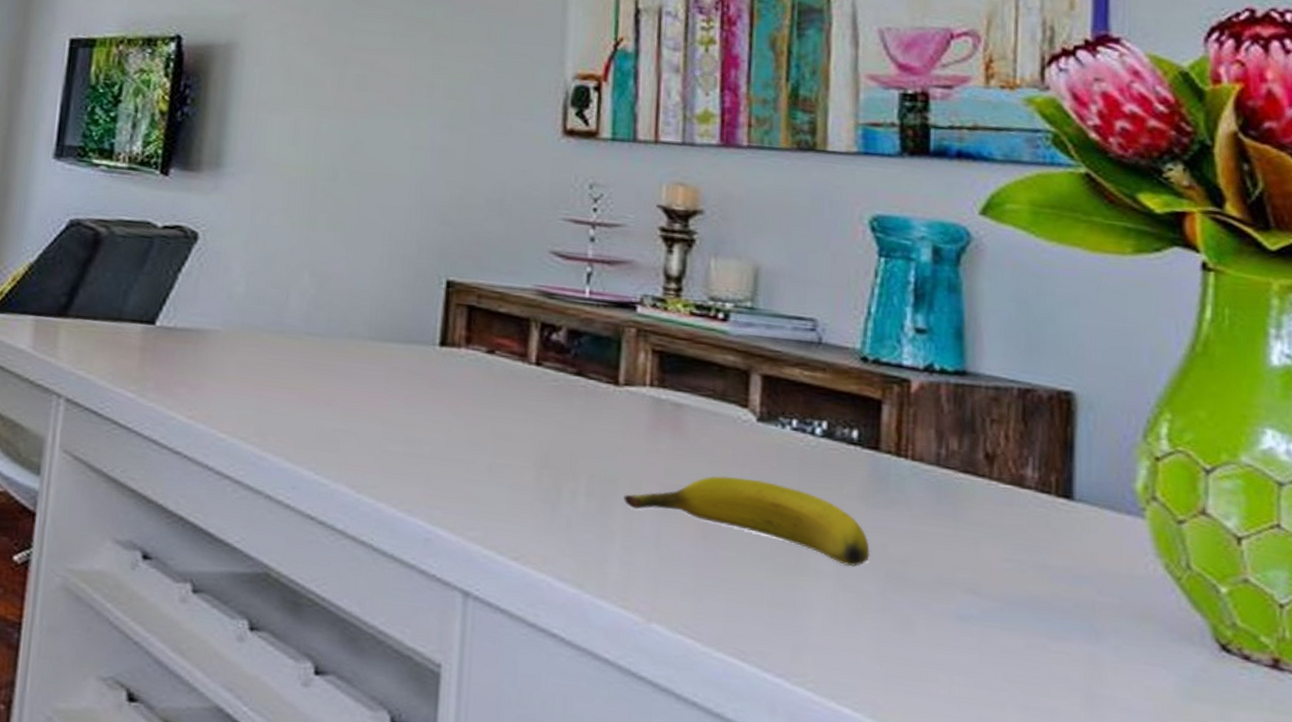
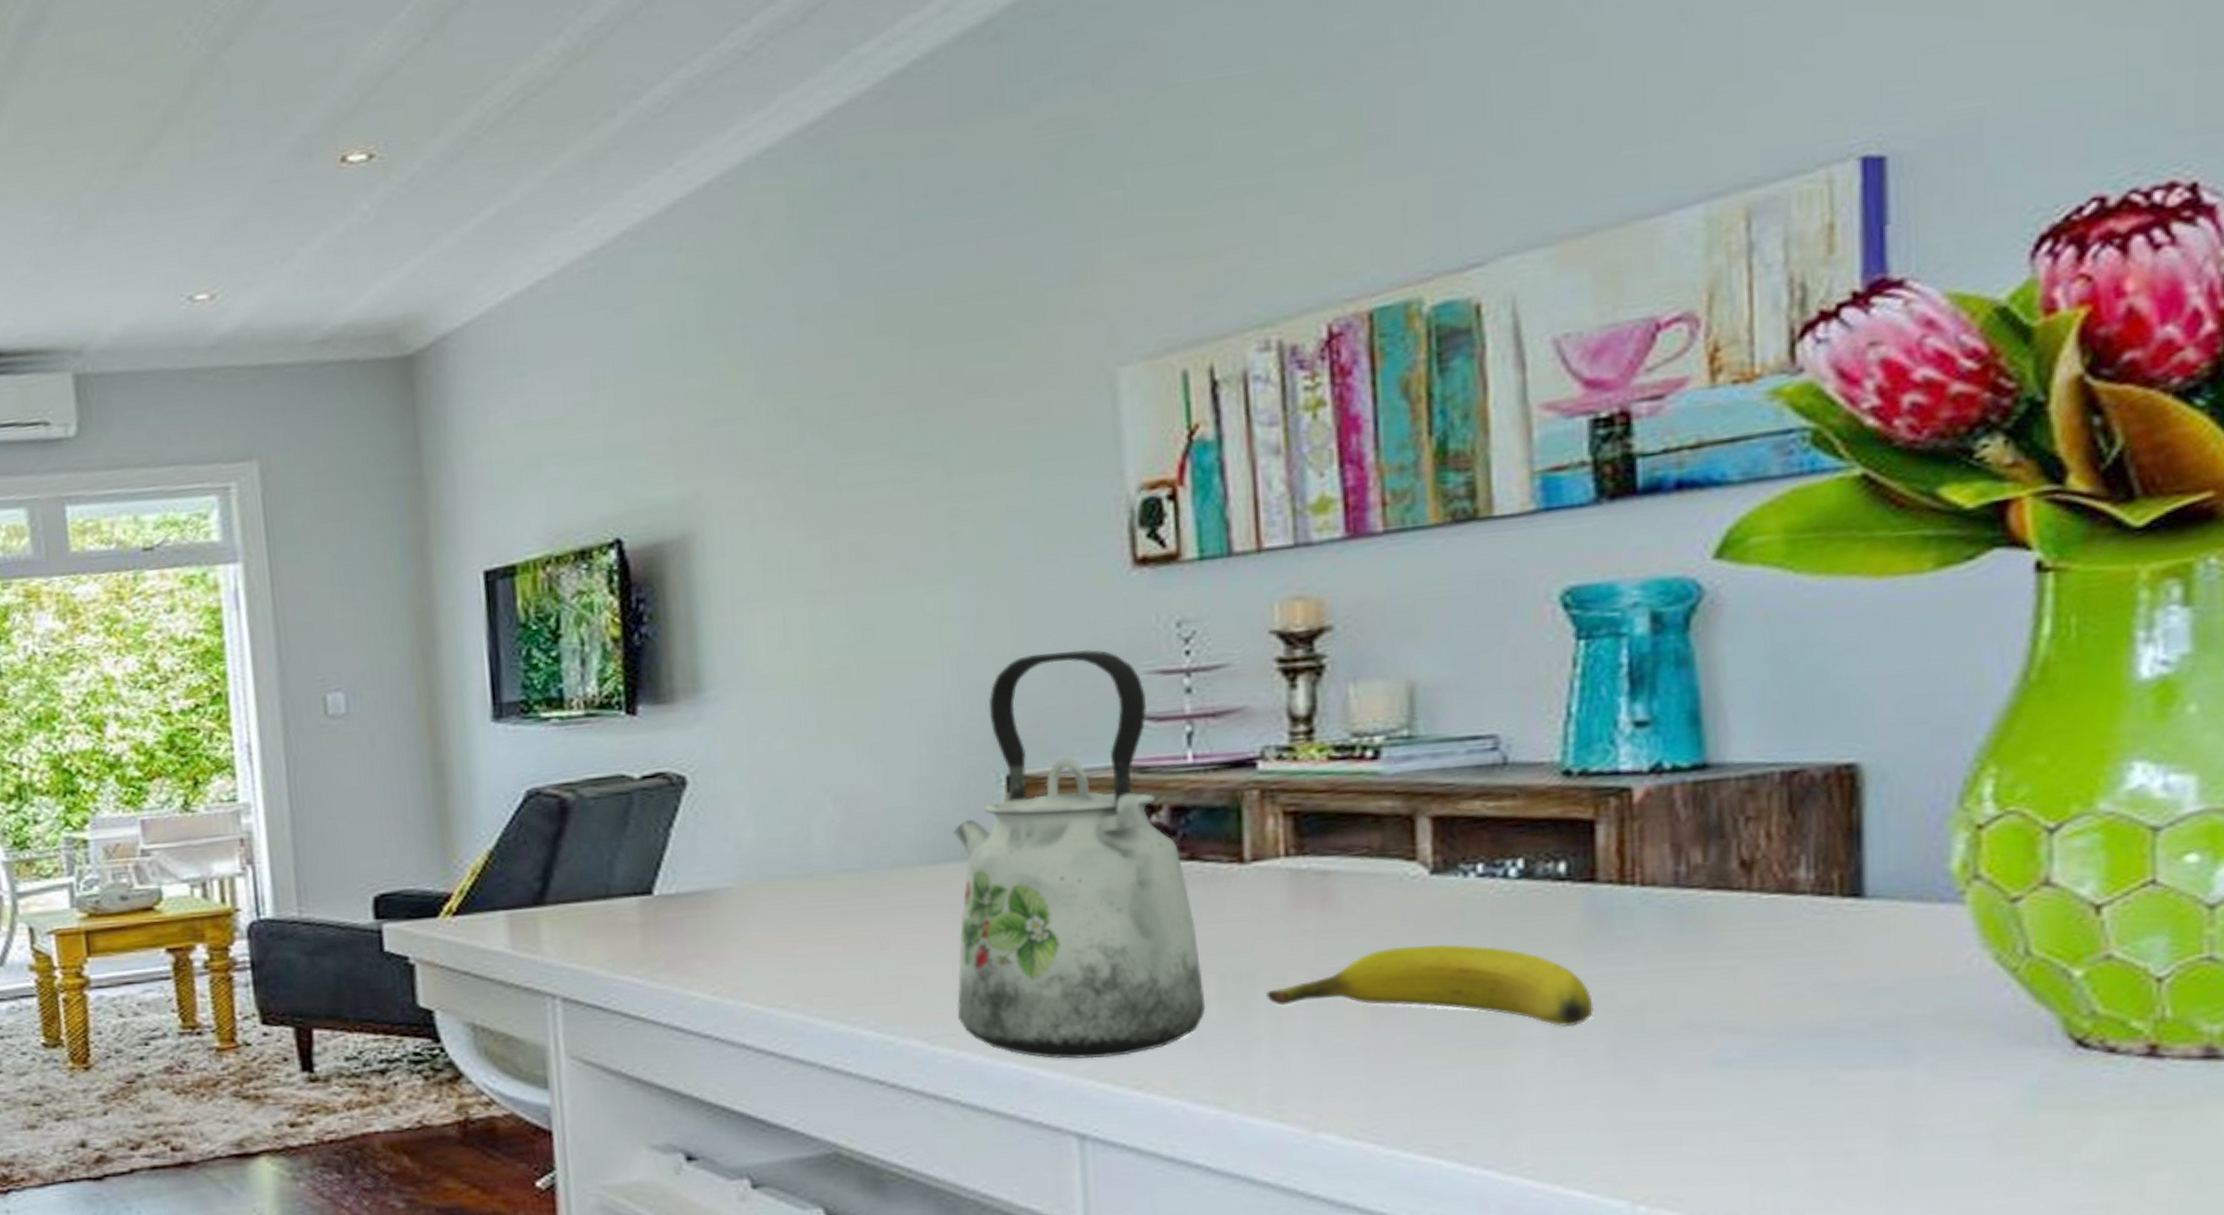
kettle: none [381,187,577,529] -> present [953,649,1206,1059]

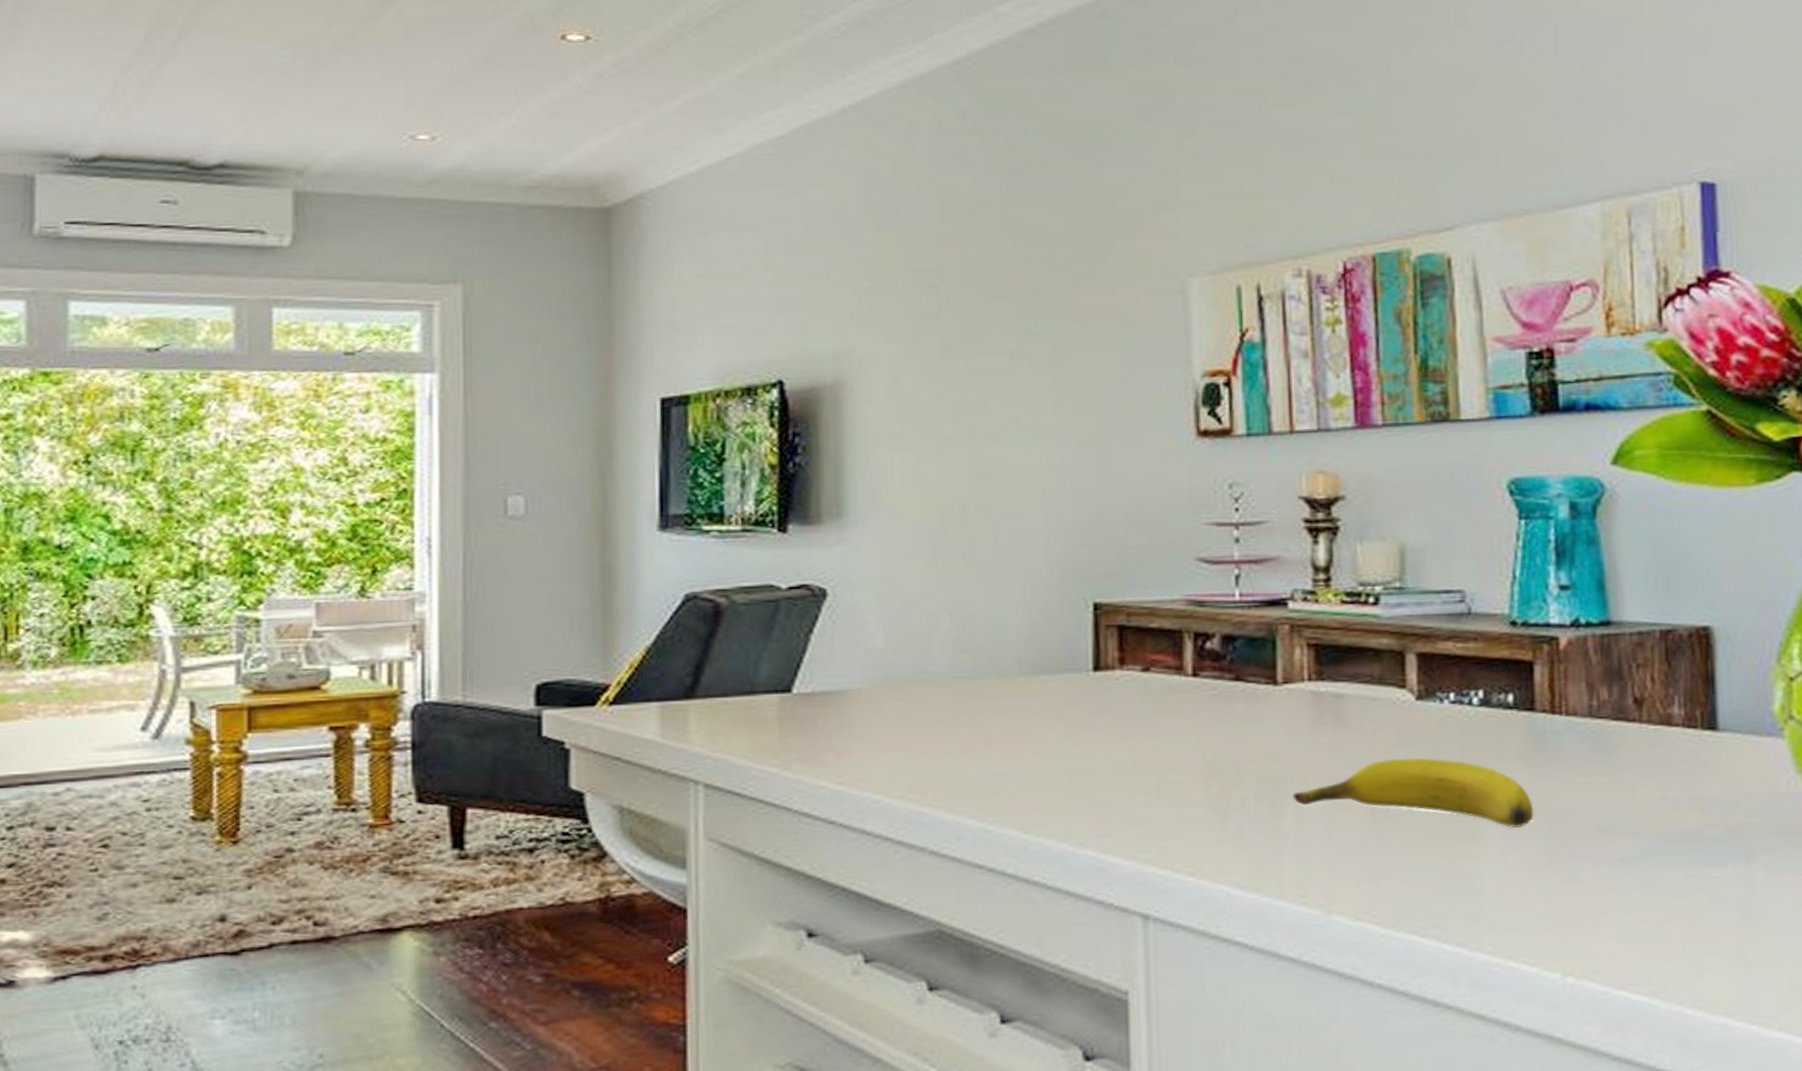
kettle: present [953,649,1206,1059] -> none [1046,501,1246,849]

